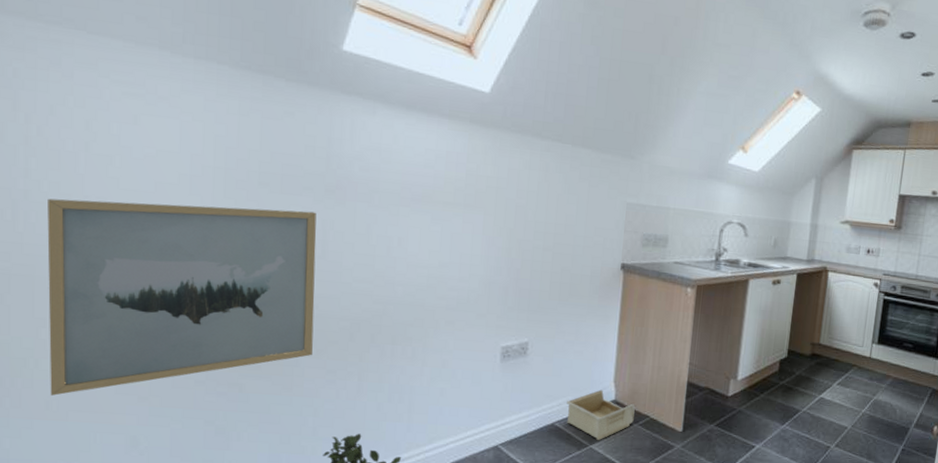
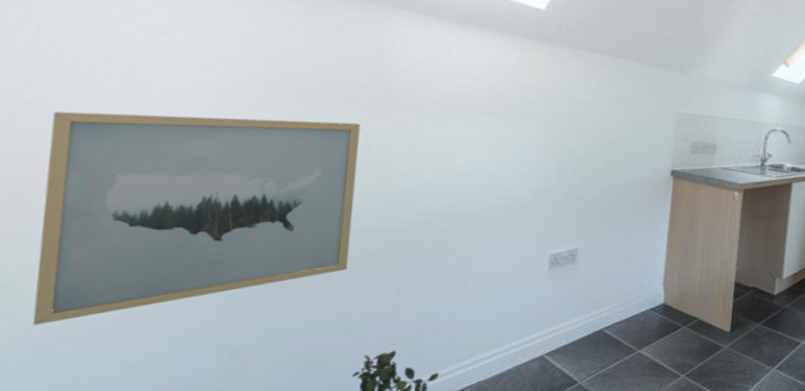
storage bin: present [566,389,635,440] -> none [614,293,684,344]

